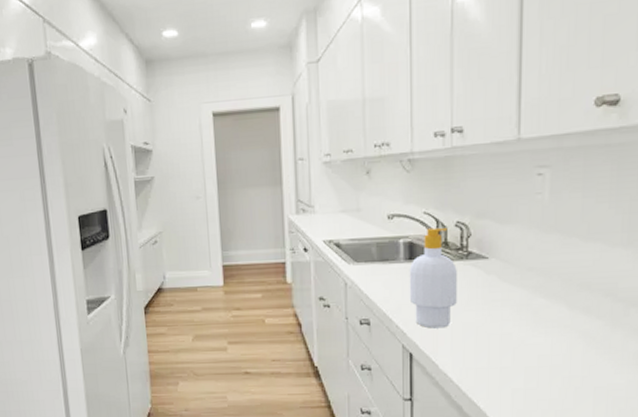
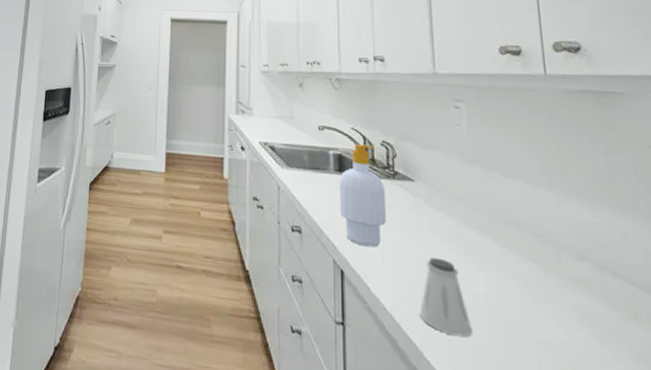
saltshaker: none [485,328,535,395] -> present [420,257,473,338]

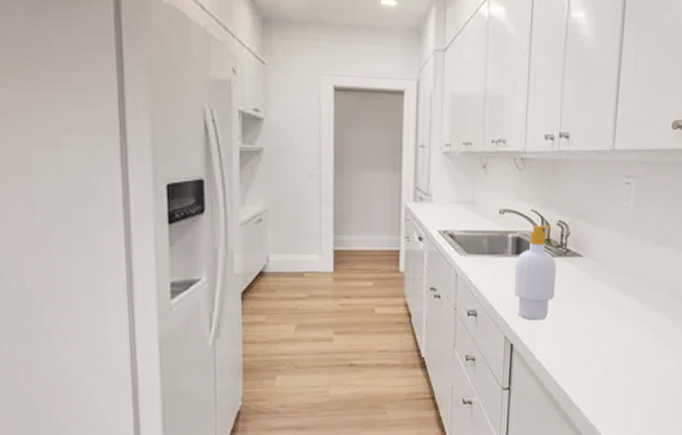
saltshaker: present [420,257,473,338] -> none [573,321,613,382]

